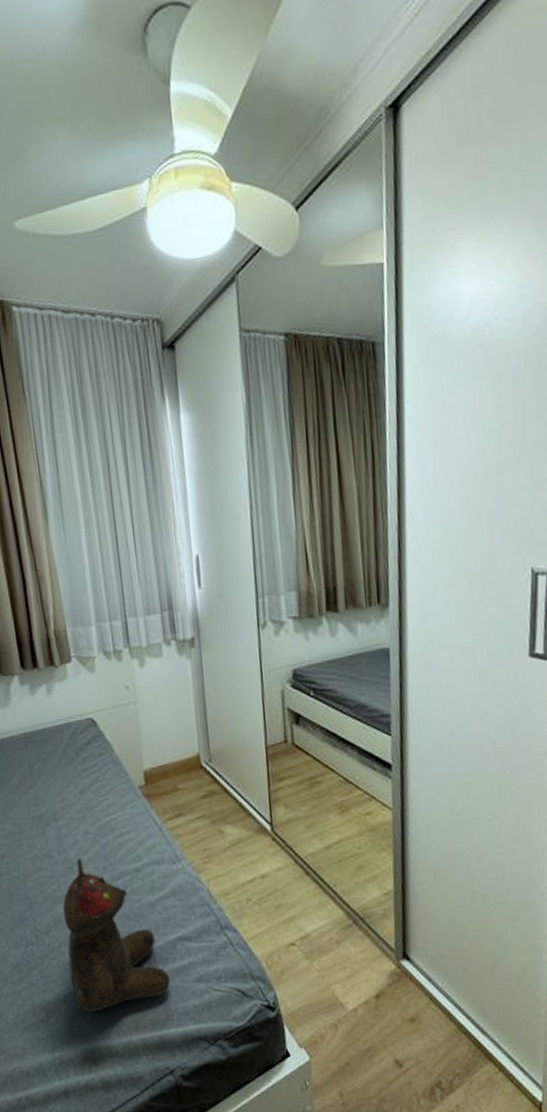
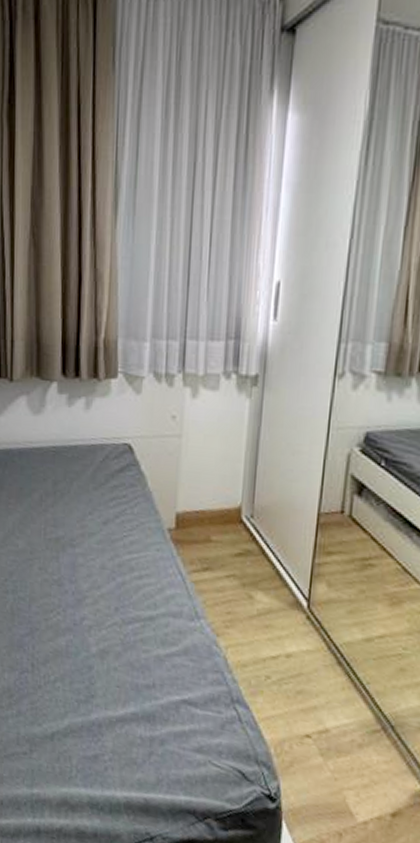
teddy bear: present [63,857,170,1012] -> none [61,591,166,758]

